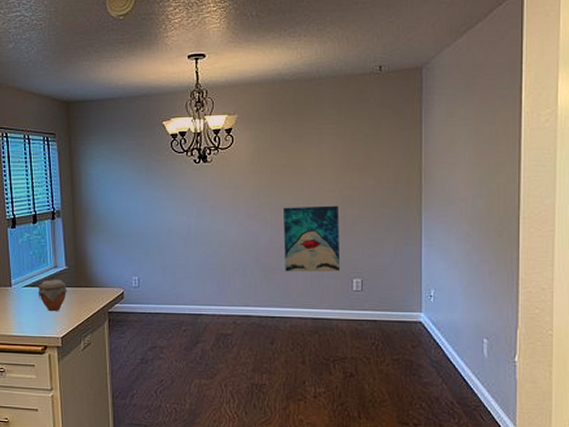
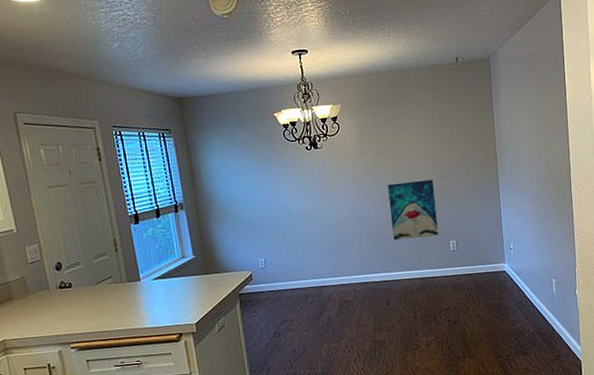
jar: present [37,280,68,312] -> none [167,269,198,301]

